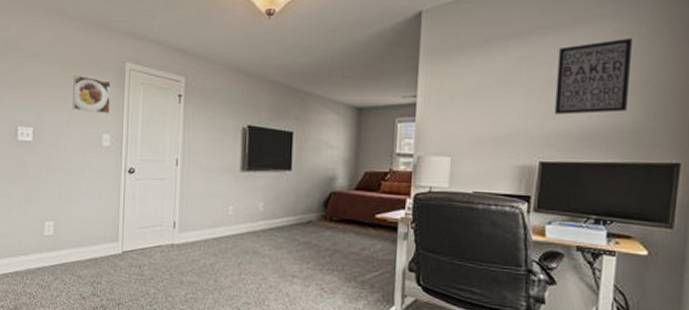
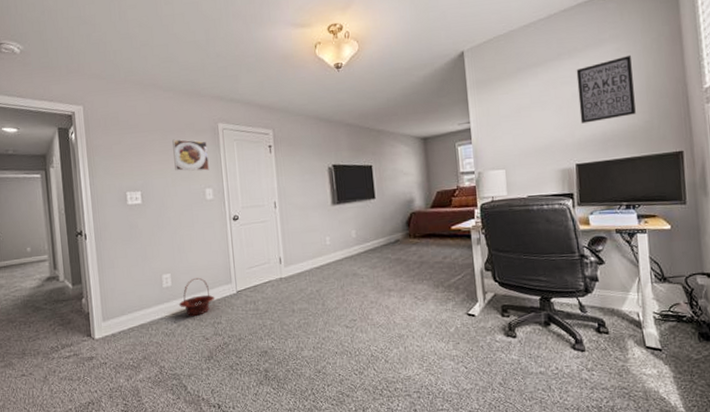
basket: none [58,230,98,272] -> present [178,277,215,316]

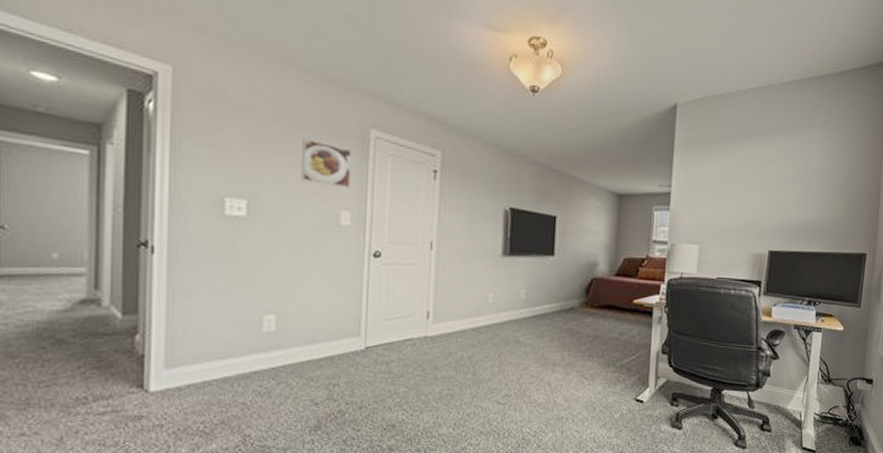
basket: present [178,277,215,316] -> none [282,324,335,373]
wall art: present [576,54,636,124] -> none [780,145,837,209]

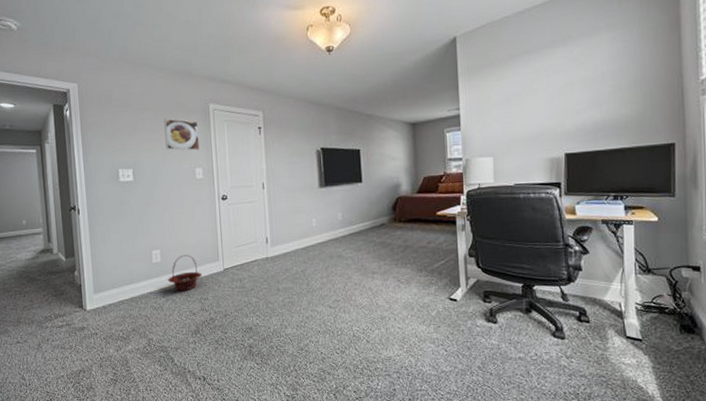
basket: none [282,324,335,373] -> present [167,254,203,291]

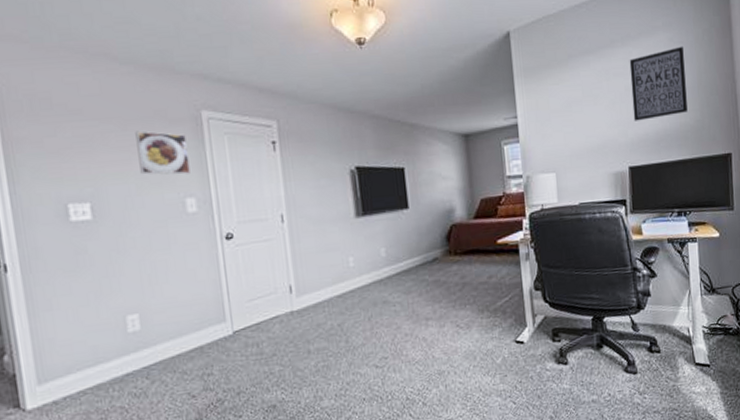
basket: present [167,254,203,291] -> none [151,316,204,368]
wall art: none [569,44,629,113] -> present [629,46,688,121]

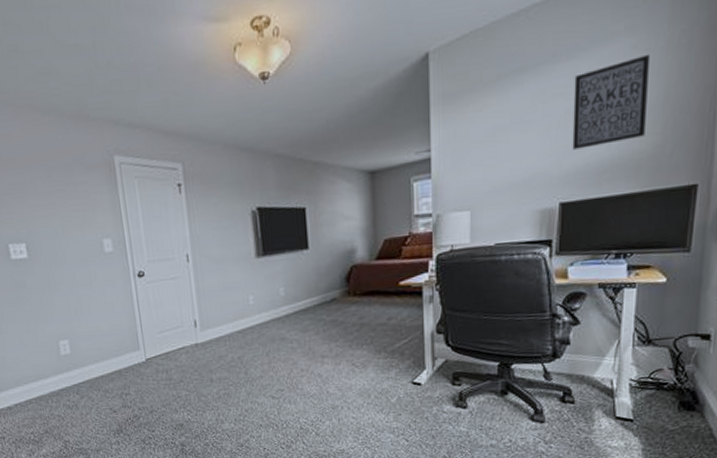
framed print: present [135,130,190,175] -> none [58,177,106,218]

